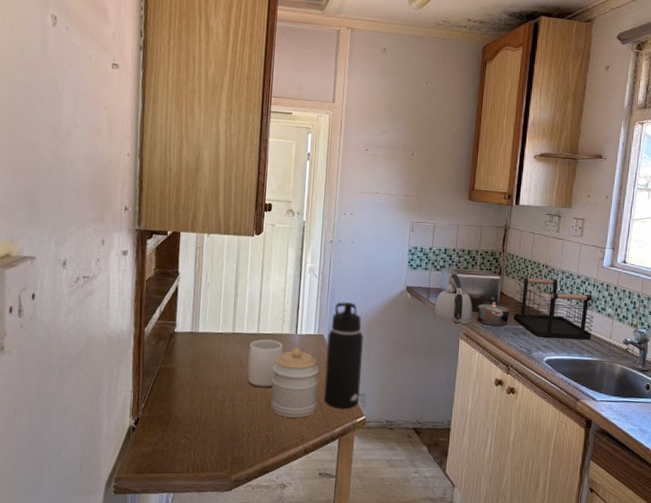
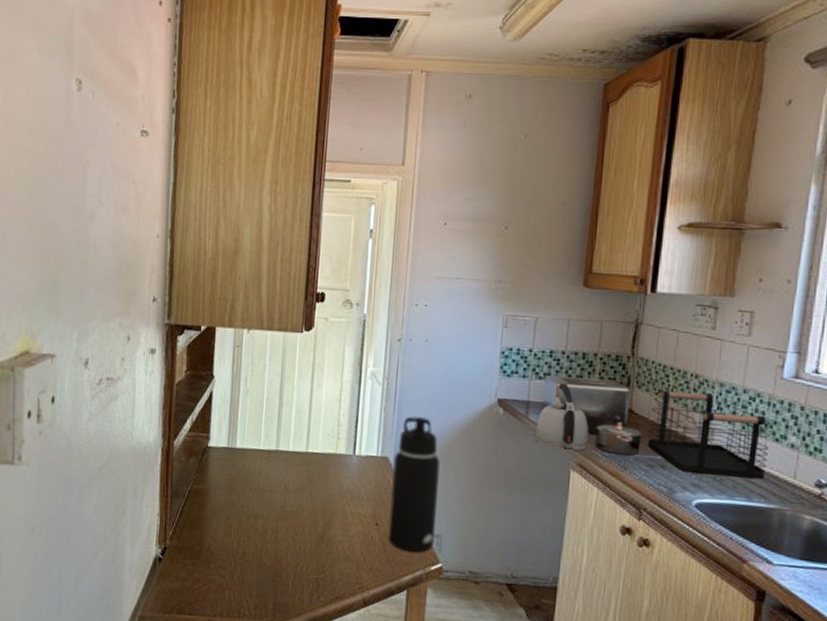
mug: present [247,339,284,388] -> none [293,459,338,521]
jar: present [270,347,320,418] -> none [321,471,384,561]

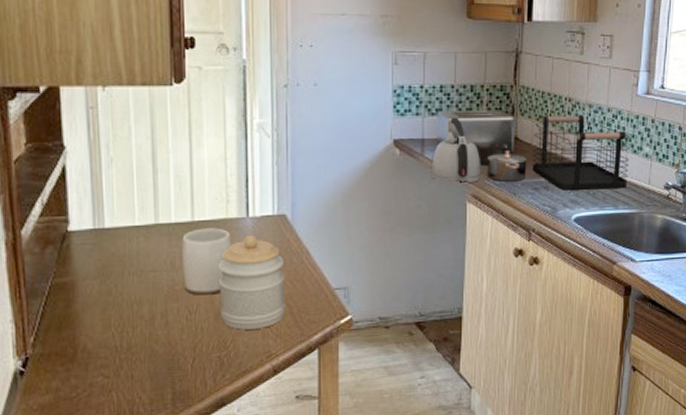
mug: none [293,459,338,521] -> present [181,228,232,295]
jar: none [321,471,384,561] -> present [217,234,286,330]
water bottle: present [388,416,440,553] -> none [291,167,341,310]

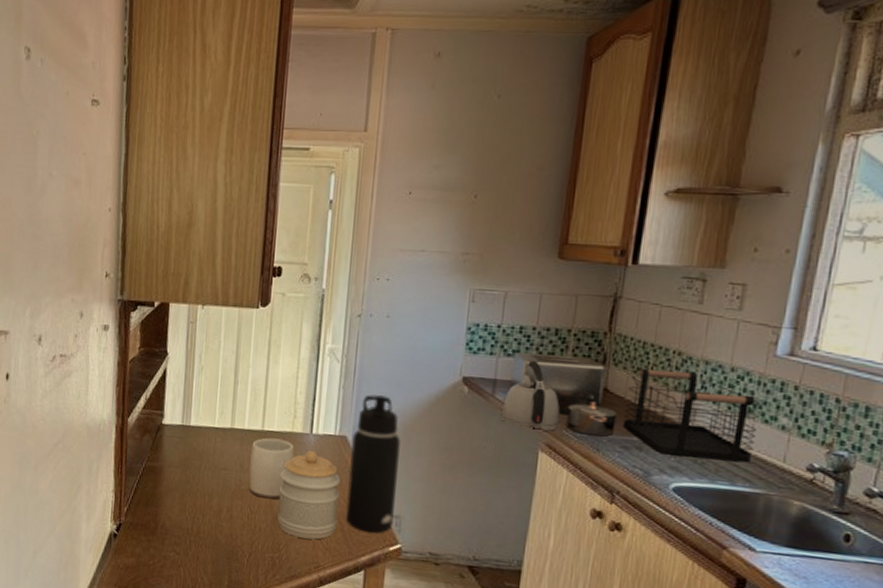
water bottle: none [291,167,341,310] -> present [345,394,401,533]

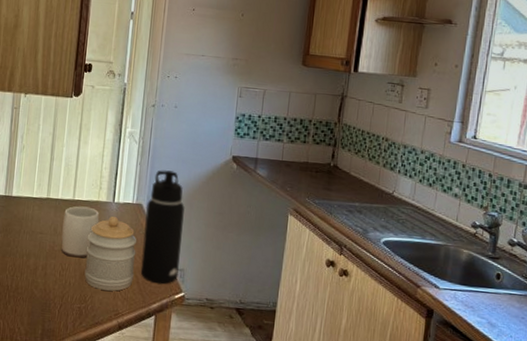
kettle: present [500,360,561,431] -> none [260,143,304,199]
toaster: present [510,352,606,414] -> none [267,137,336,185]
cooking pot: present [566,402,617,437] -> none [308,176,344,203]
dish rack: present [623,368,761,463] -> none [348,150,441,222]

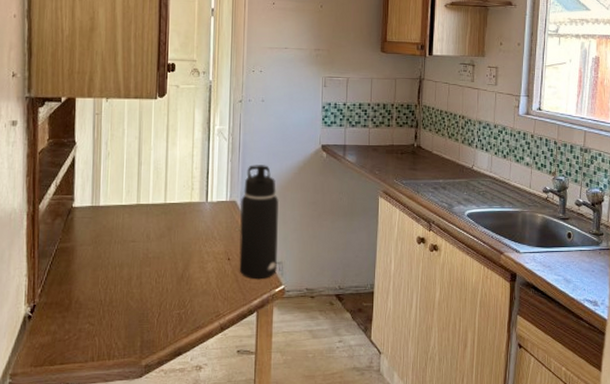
mug: present [61,206,100,258] -> none [154,209,194,263]
jar: present [84,216,137,291] -> none [181,216,234,292]

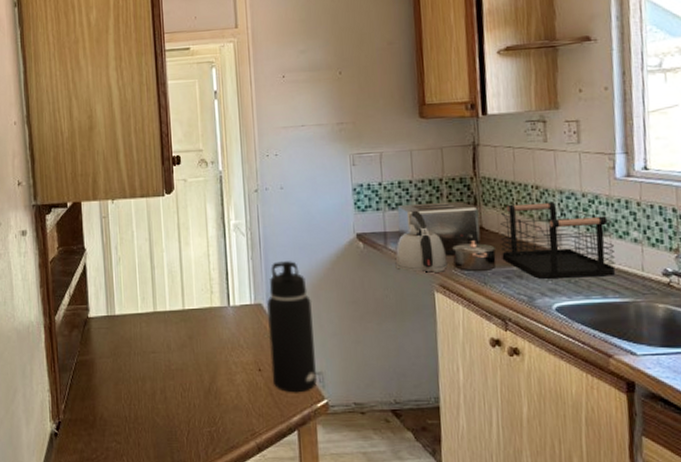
kettle: none [350,129,391,181] -> present [395,210,448,272]
toaster: none [356,123,418,167] -> present [397,201,481,255]
cooking pot: none [396,157,428,182] -> present [452,240,497,271]
dish rack: none [432,129,513,191] -> present [500,202,616,279]

